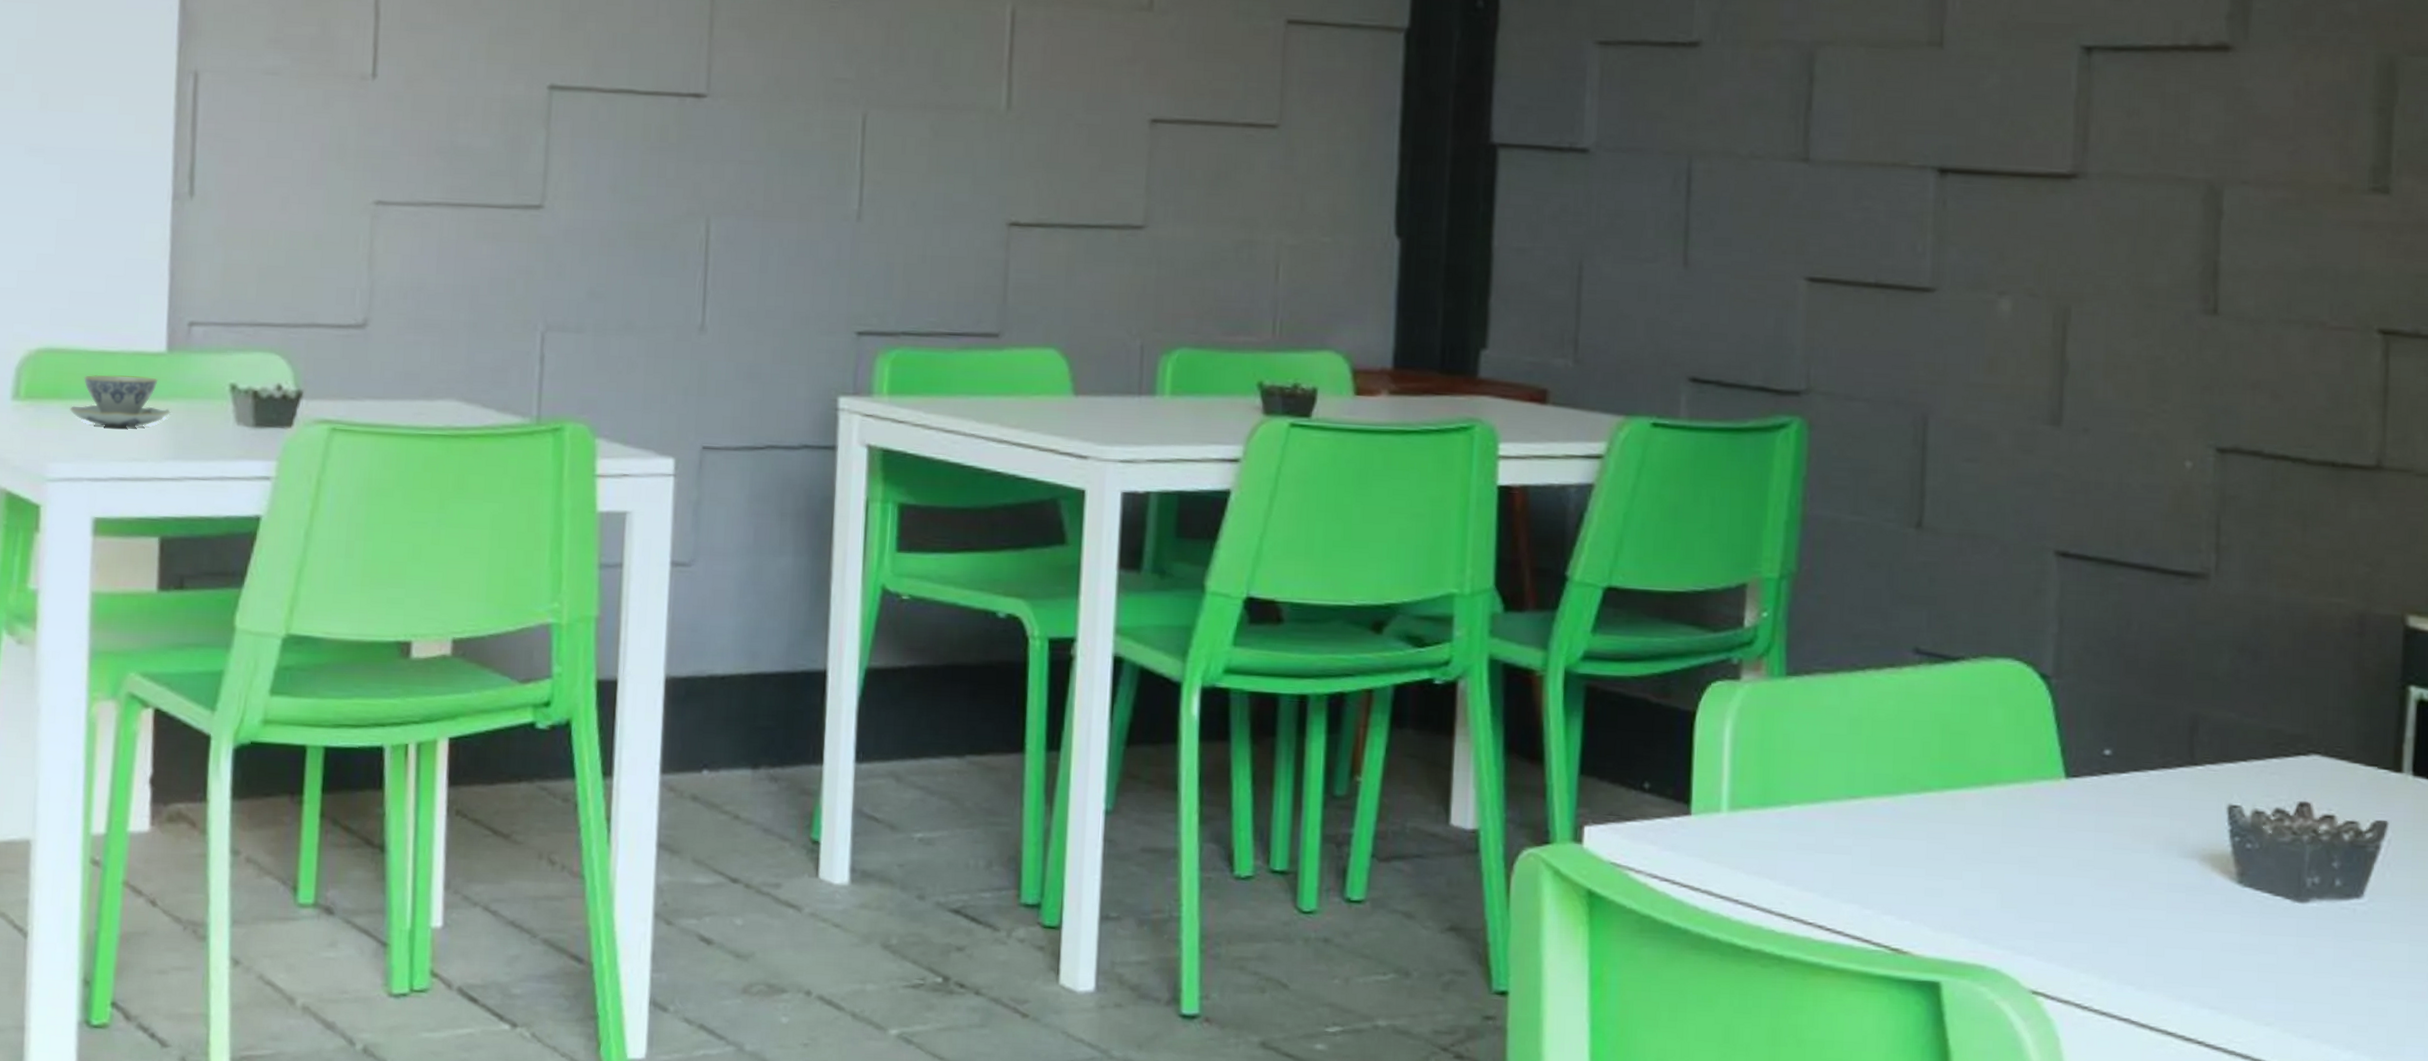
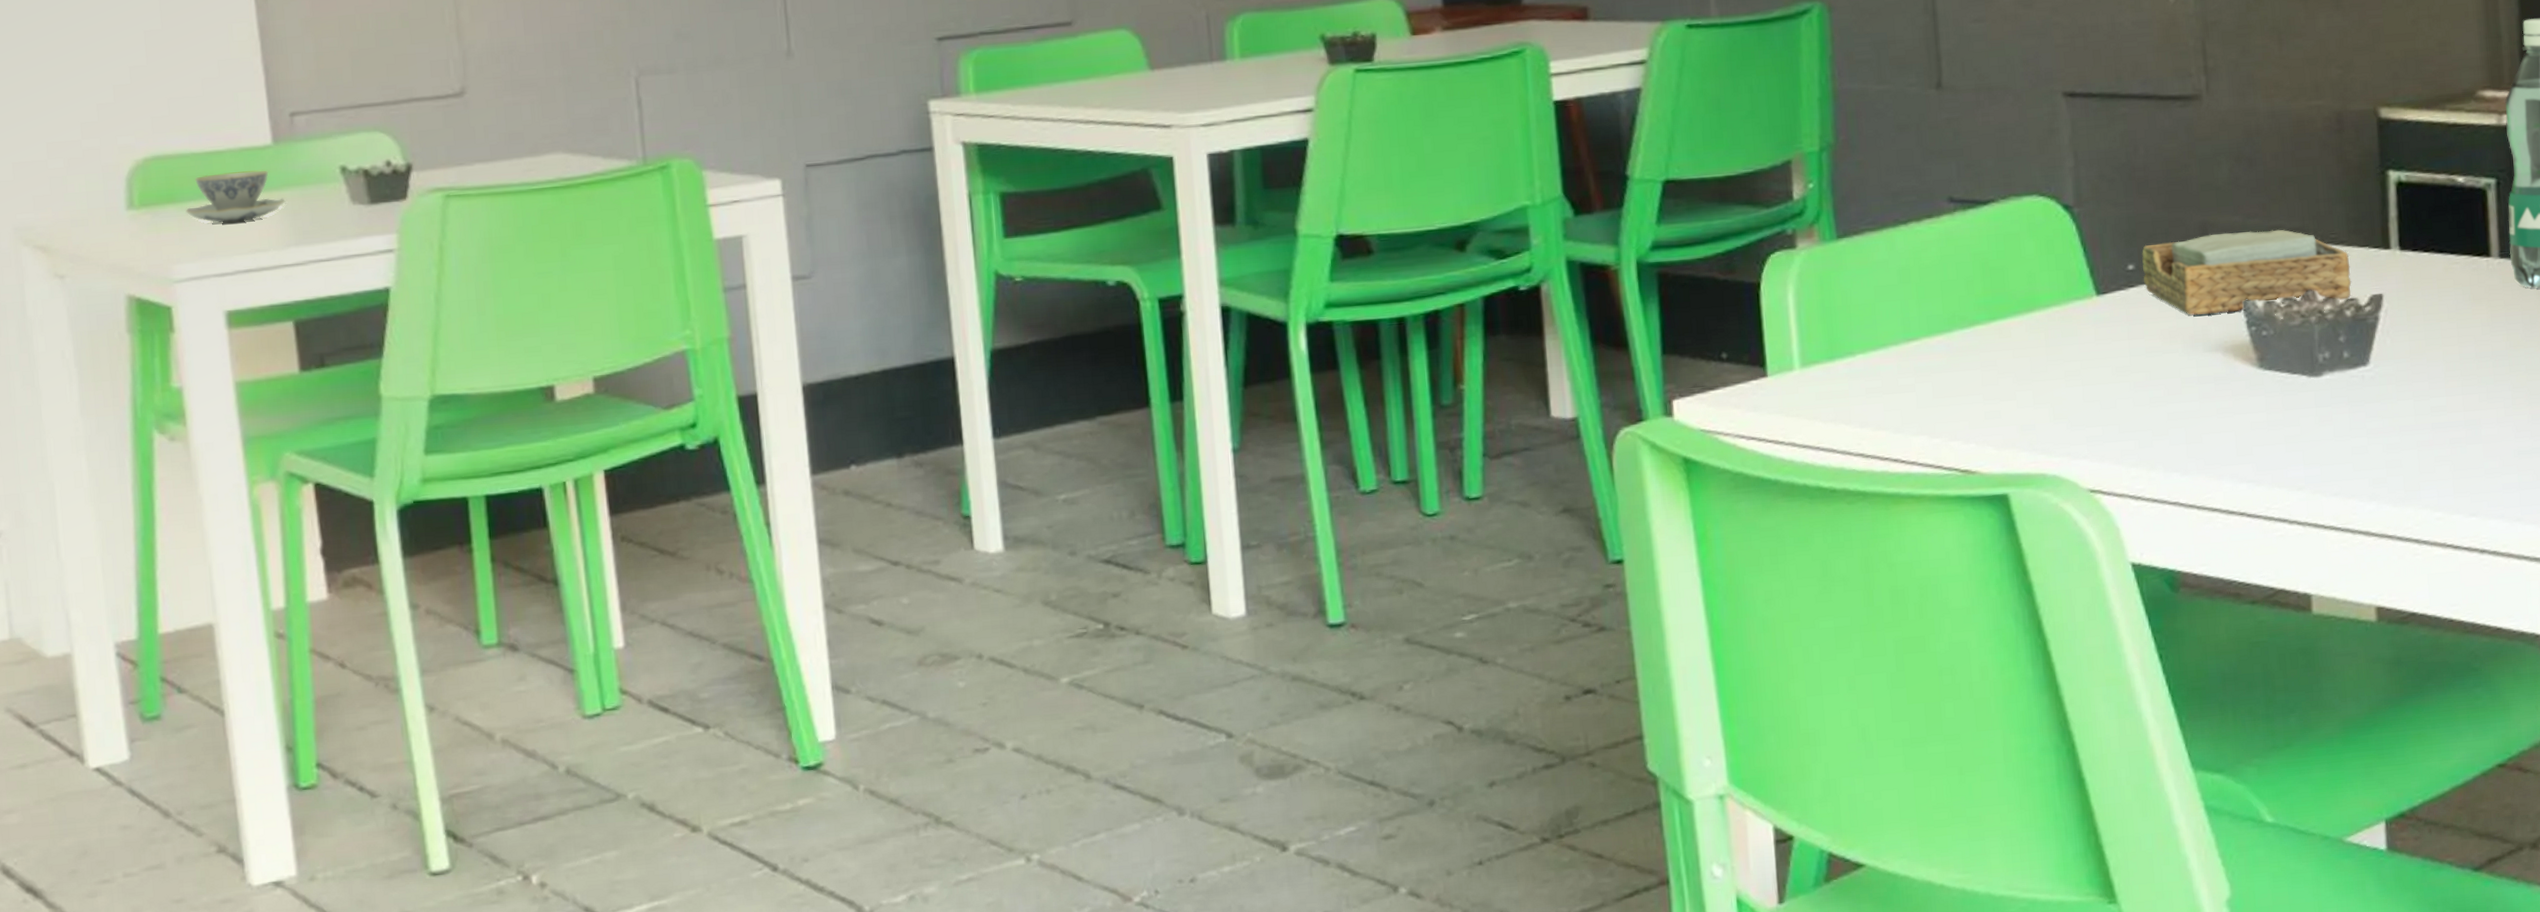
napkin holder: none [2119,728,2354,823] -> present [2142,229,2352,316]

